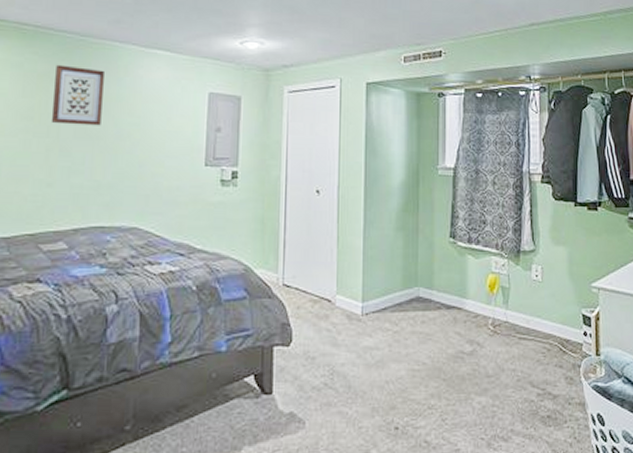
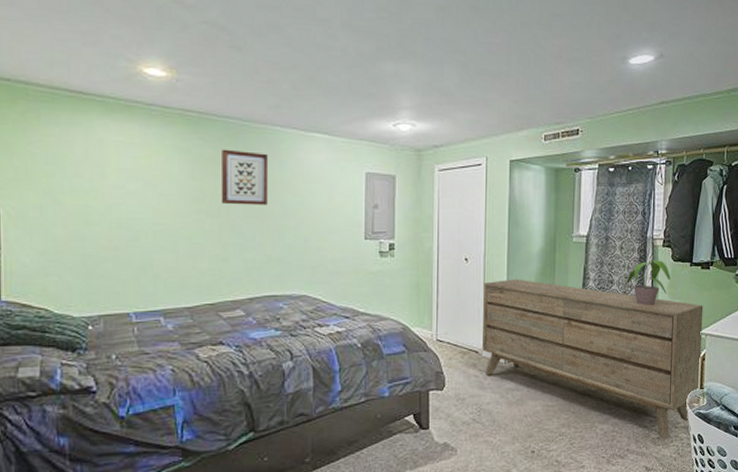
dresser: none [336,215,596,419] -> present [483,278,703,440]
potted plant: none [502,197,552,252] -> present [627,259,670,306]

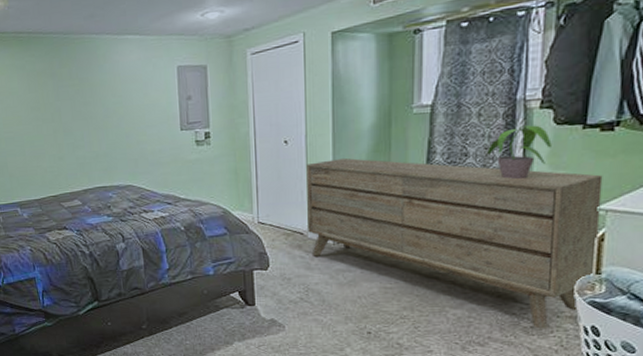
wall art: present [220,149,268,205] -> none [49,61,91,111]

